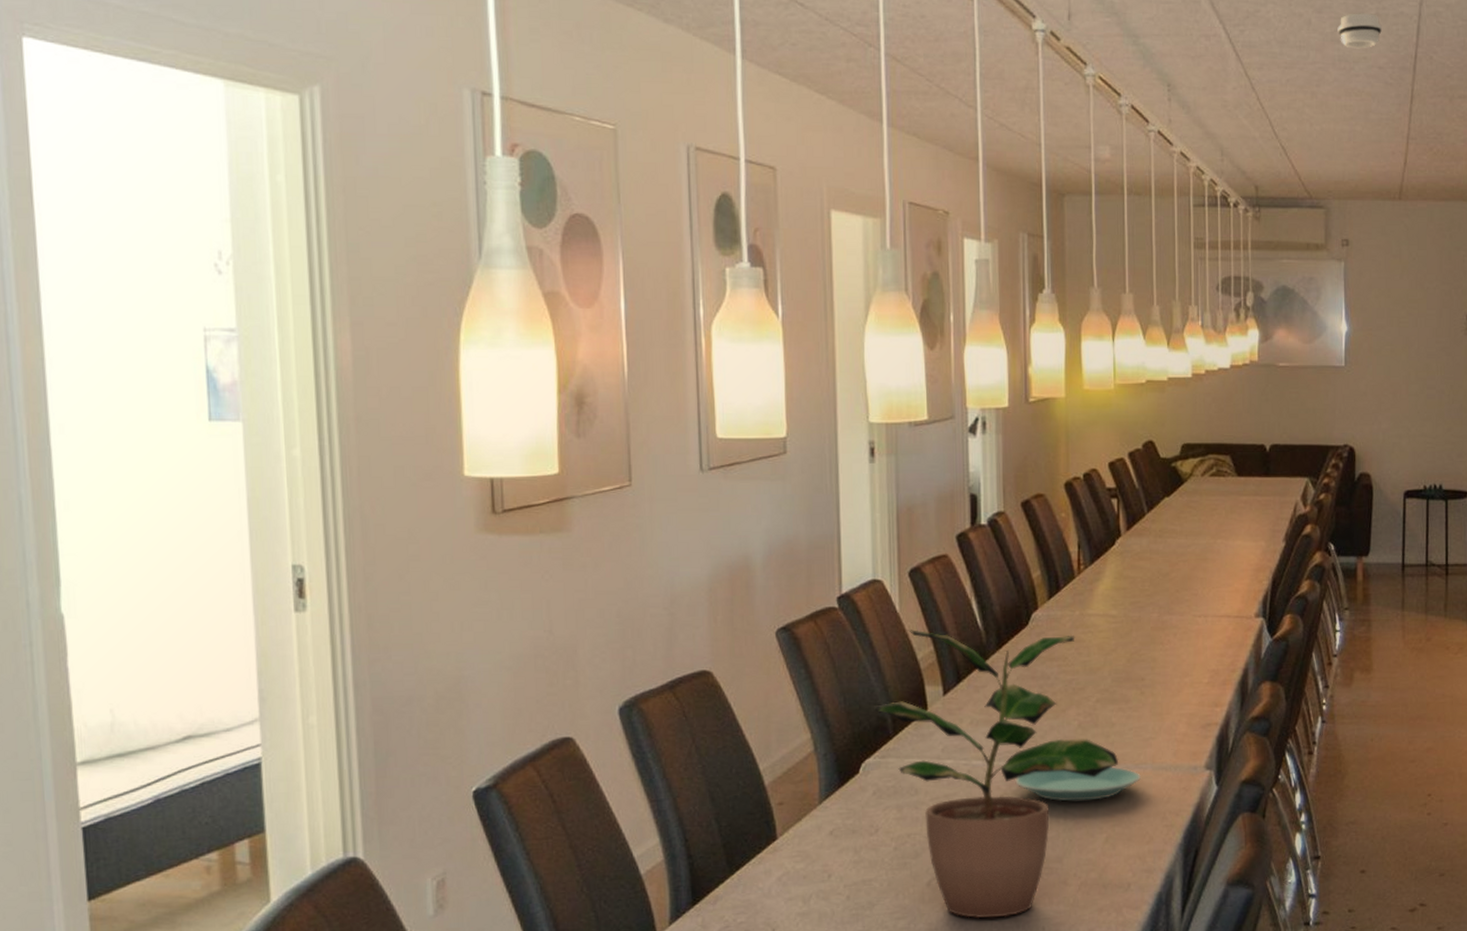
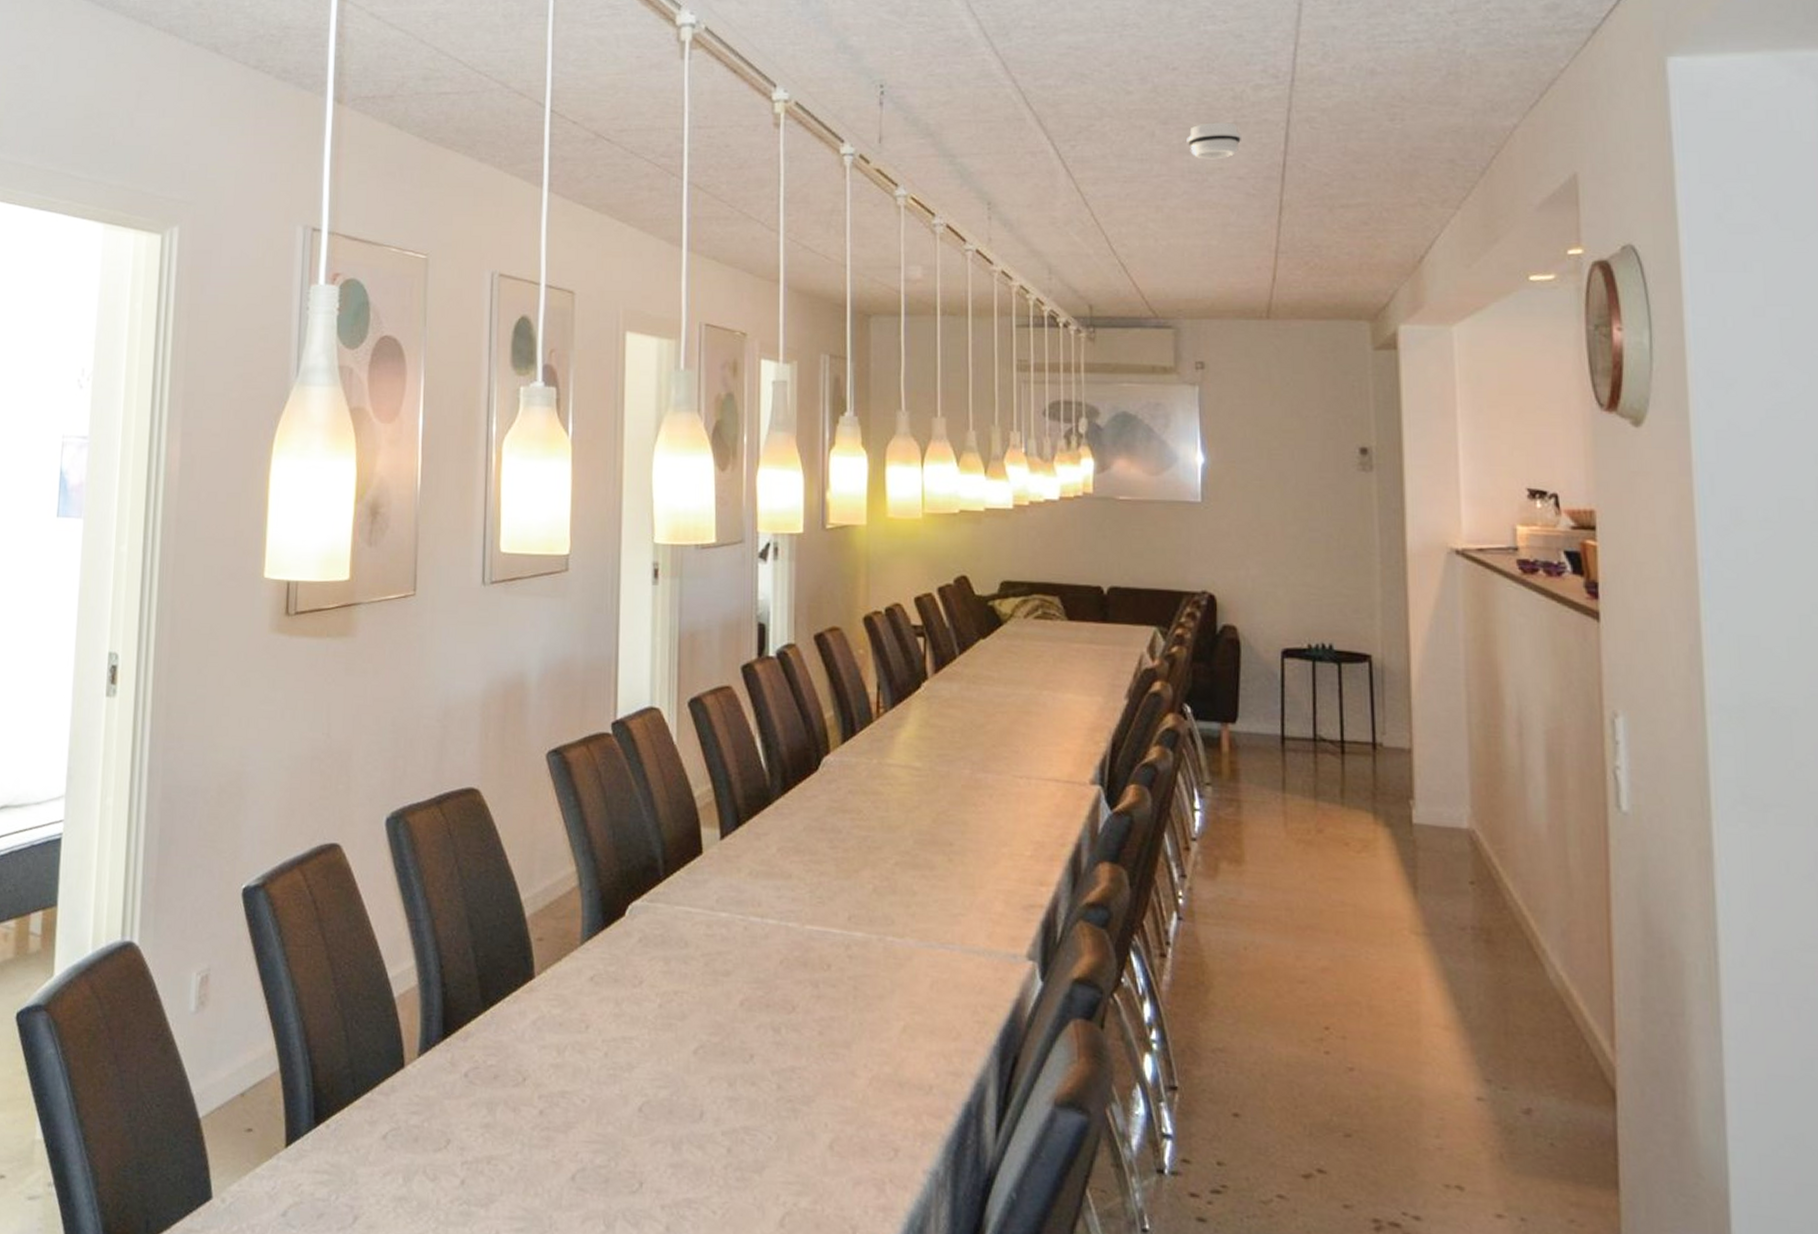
potted plant: present [874,630,1119,919] -> none [645,764,921,1105]
plate: present [1015,766,1141,802] -> none [798,937,947,980]

